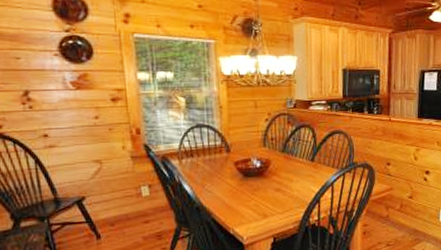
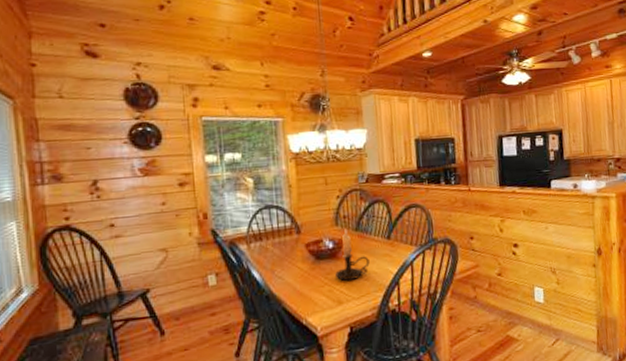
candle holder: none [262,150,294,197] -> present [335,228,370,281]

